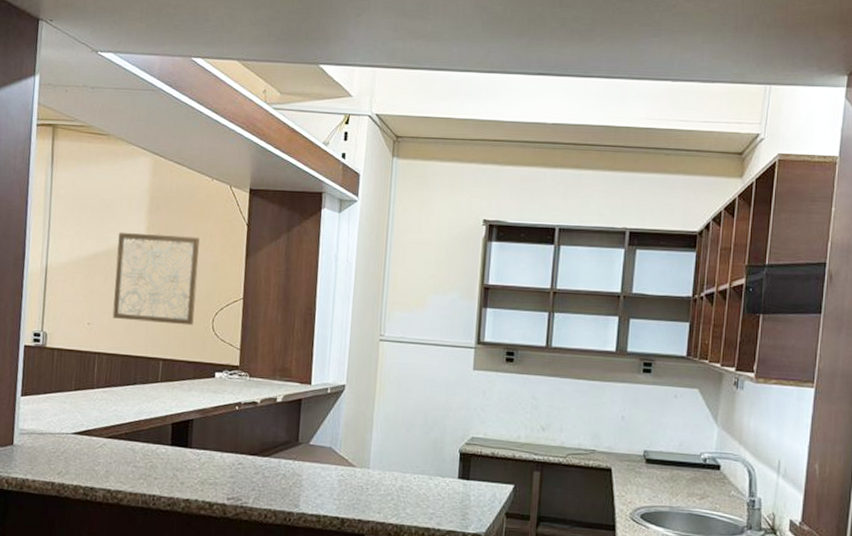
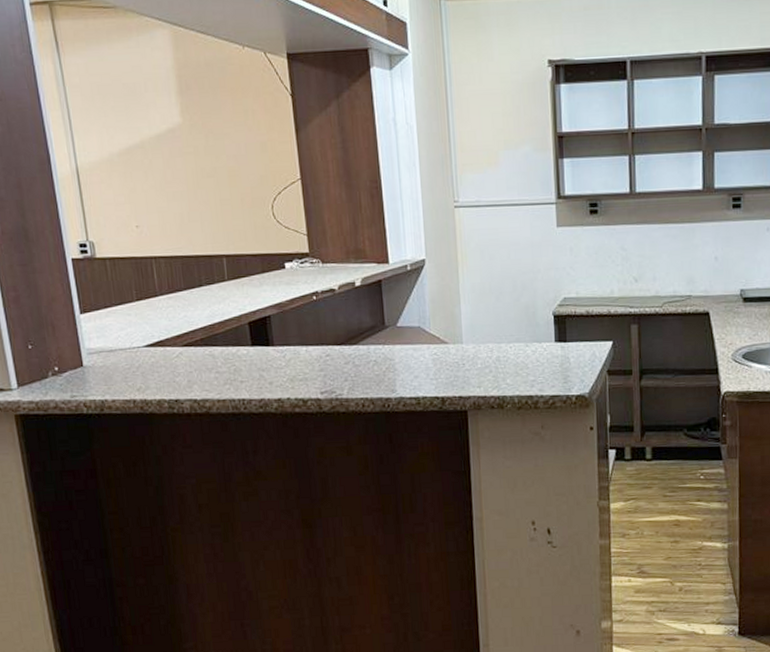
wall art: present [112,232,200,326] -> none [150,115,252,218]

